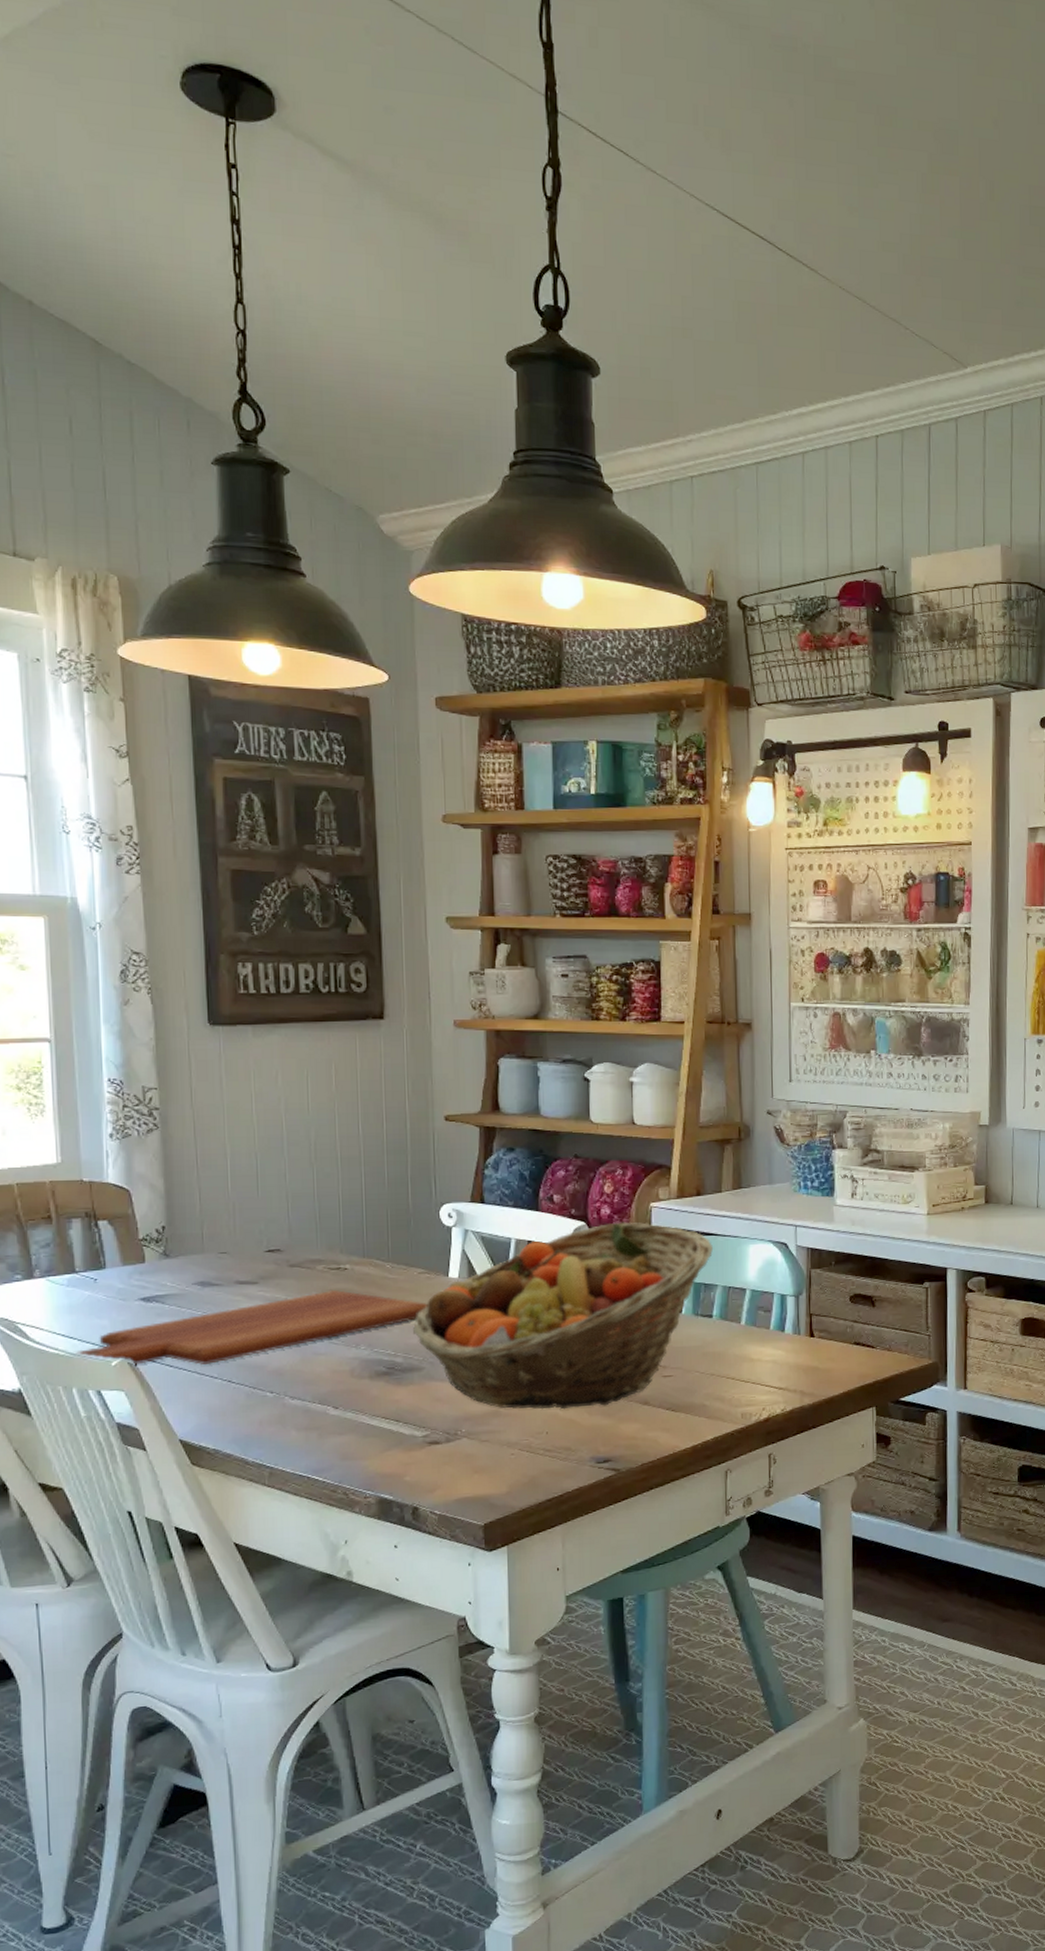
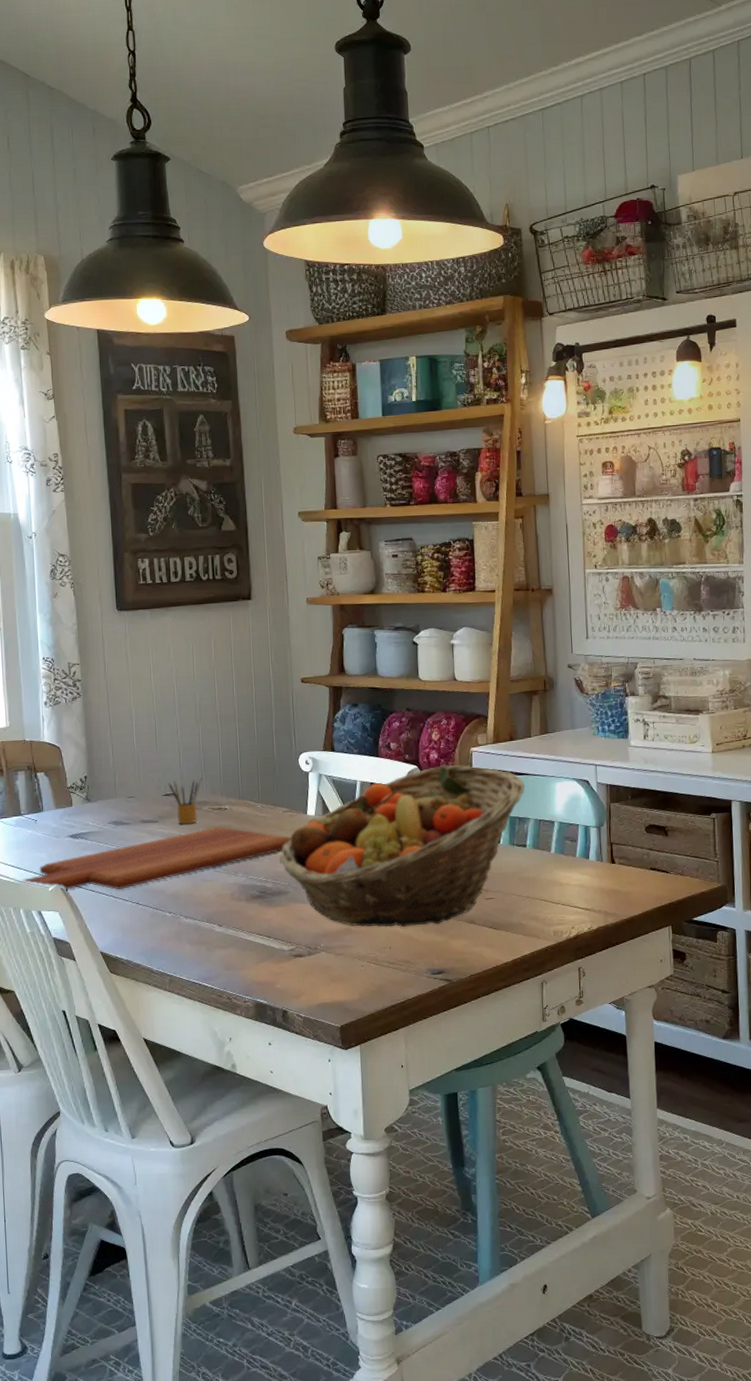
pencil box: none [272,1230,316,1287] -> present [168,777,202,825]

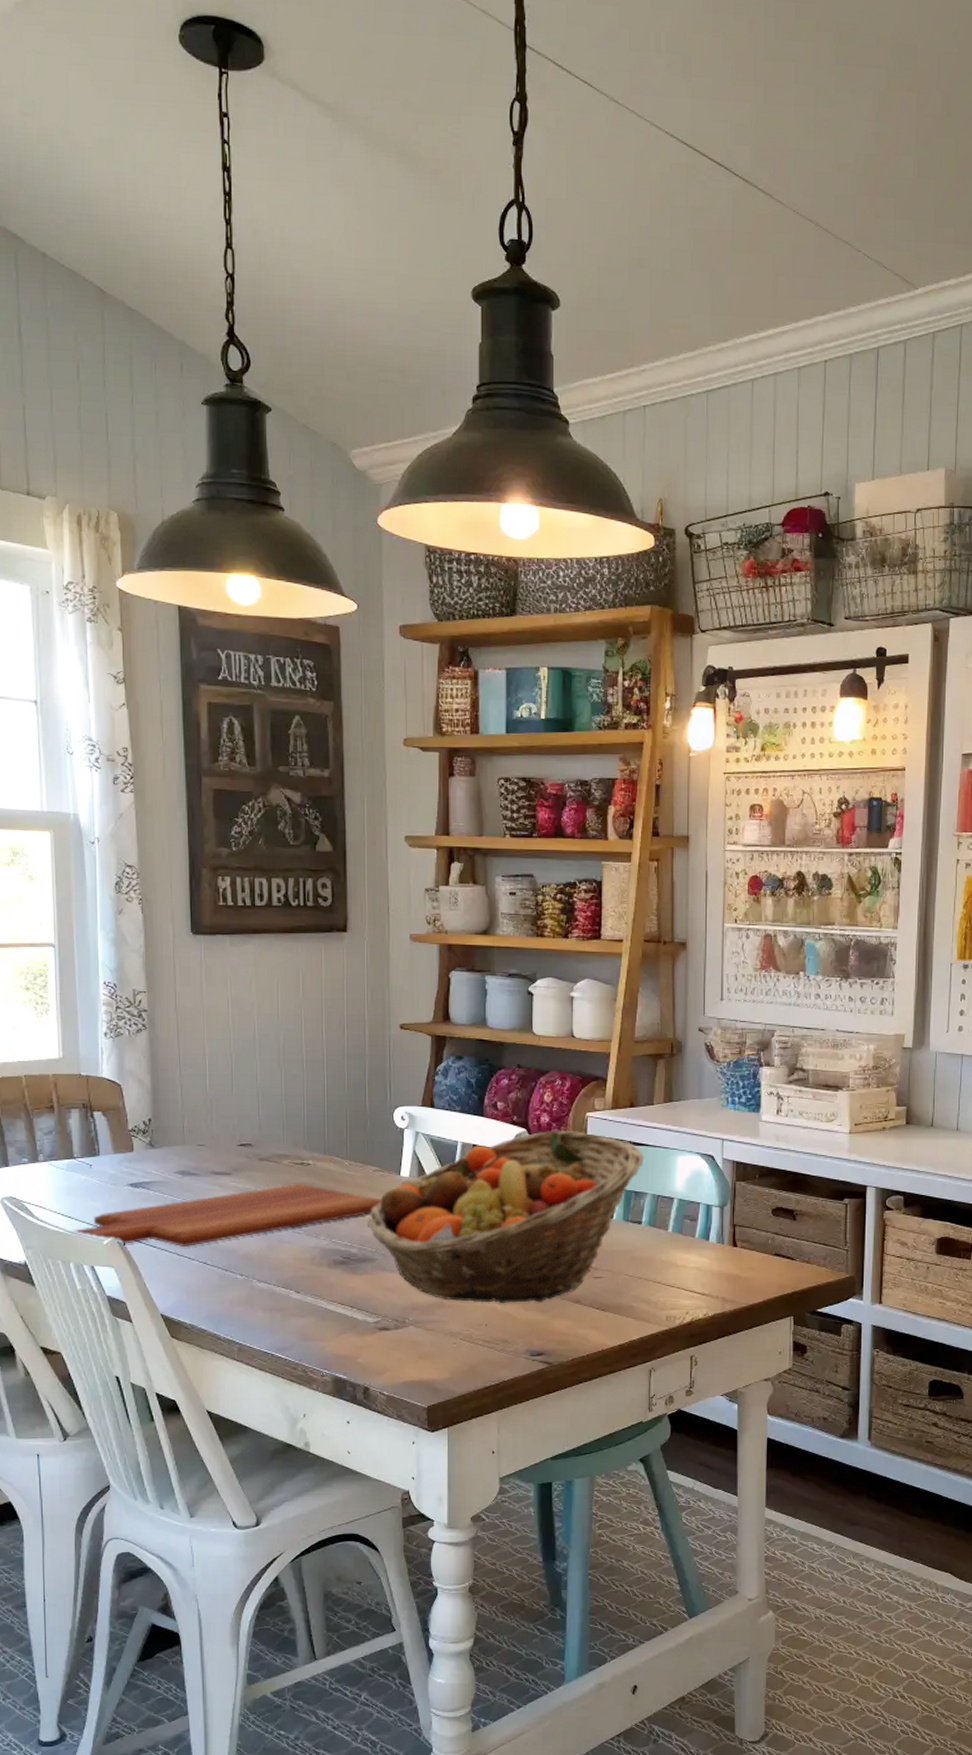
pencil box: present [168,777,202,825] -> none [244,1127,283,1179]

